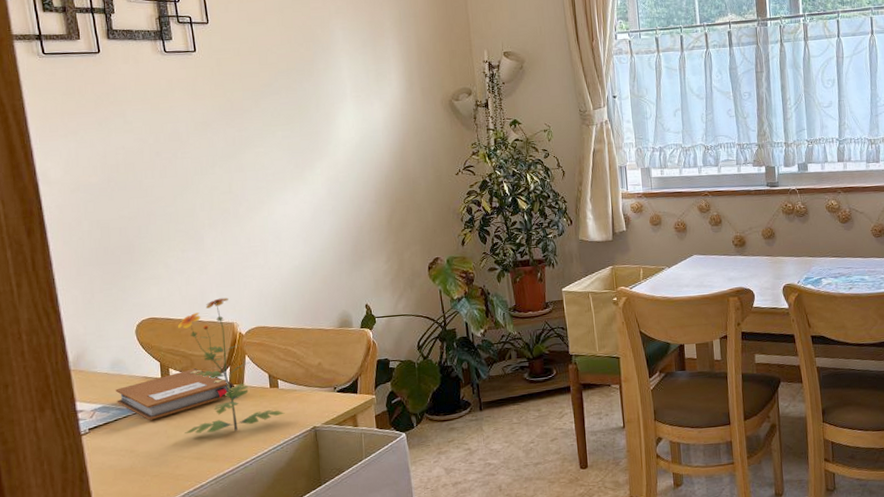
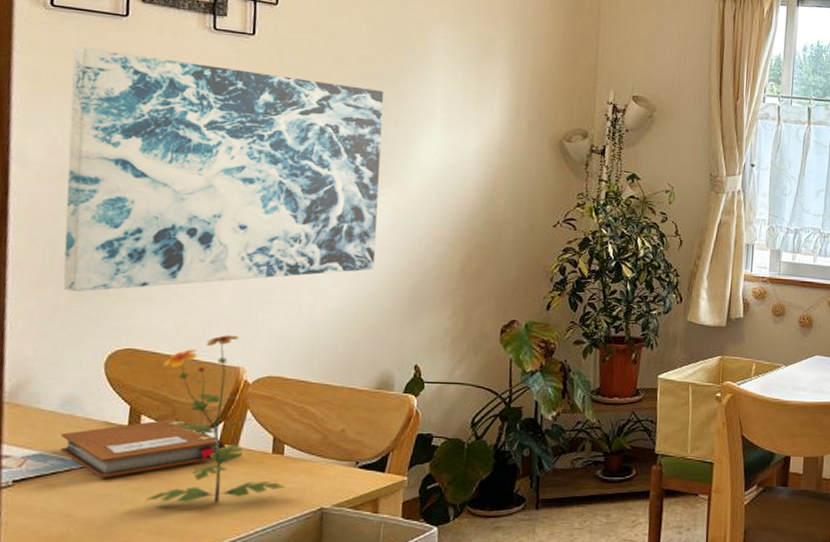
wall art: none [66,81,321,278] -> present [63,47,384,292]

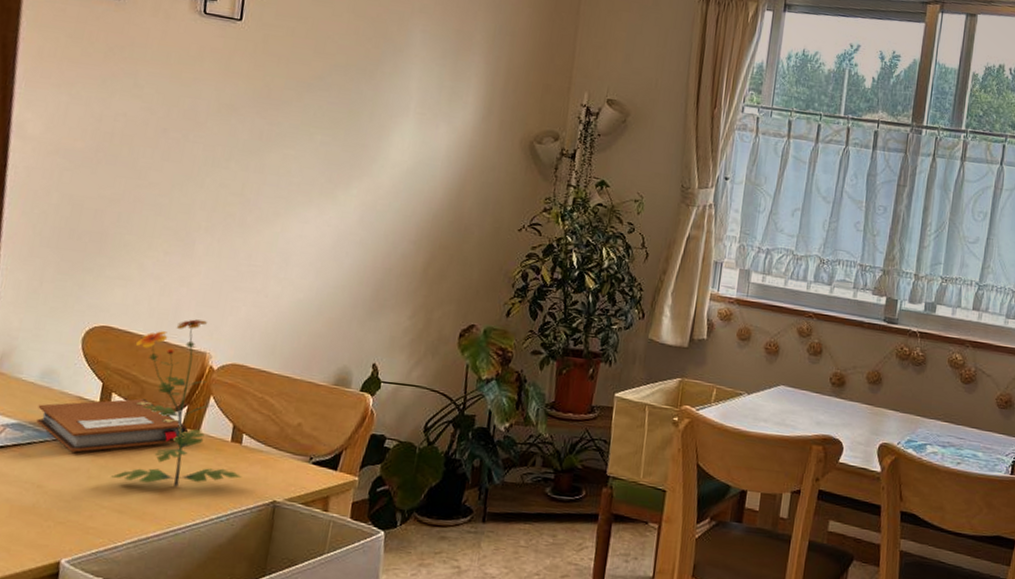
wall art: present [63,47,384,292] -> none [49,26,361,267]

